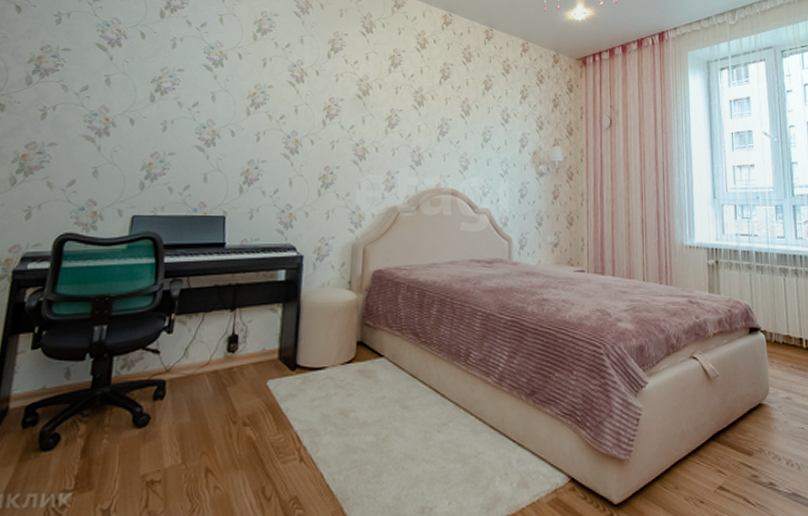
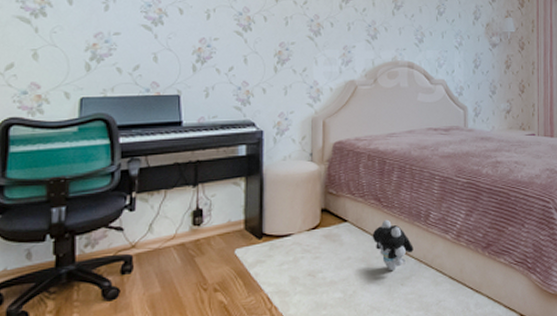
plush toy: none [408,357,452,414] -> present [372,219,413,270]

